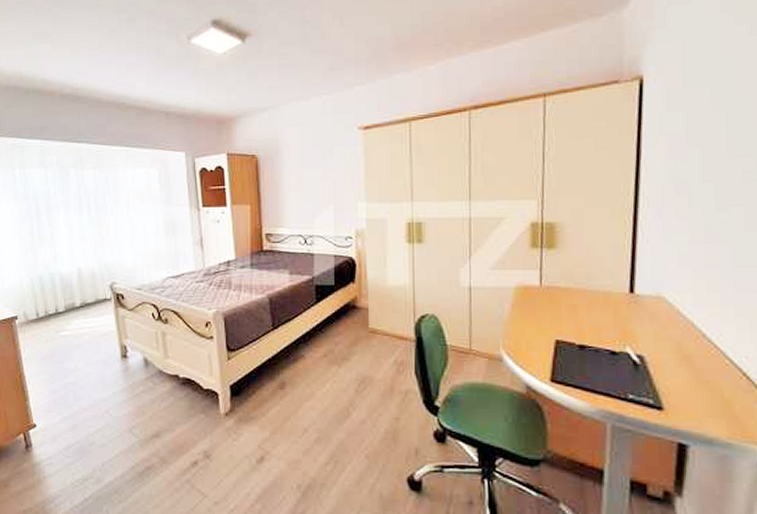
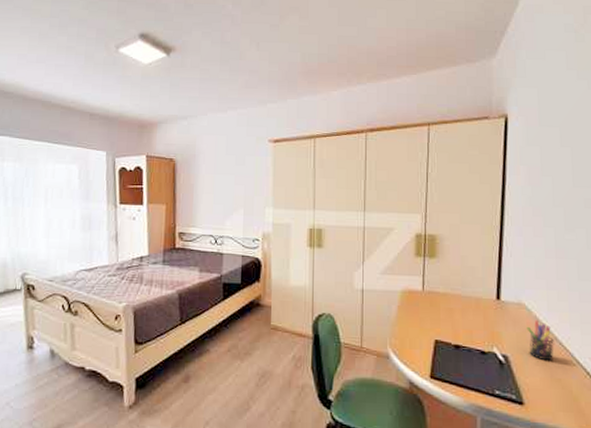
pen holder: none [667,314,702,361] -> present [526,319,554,361]

